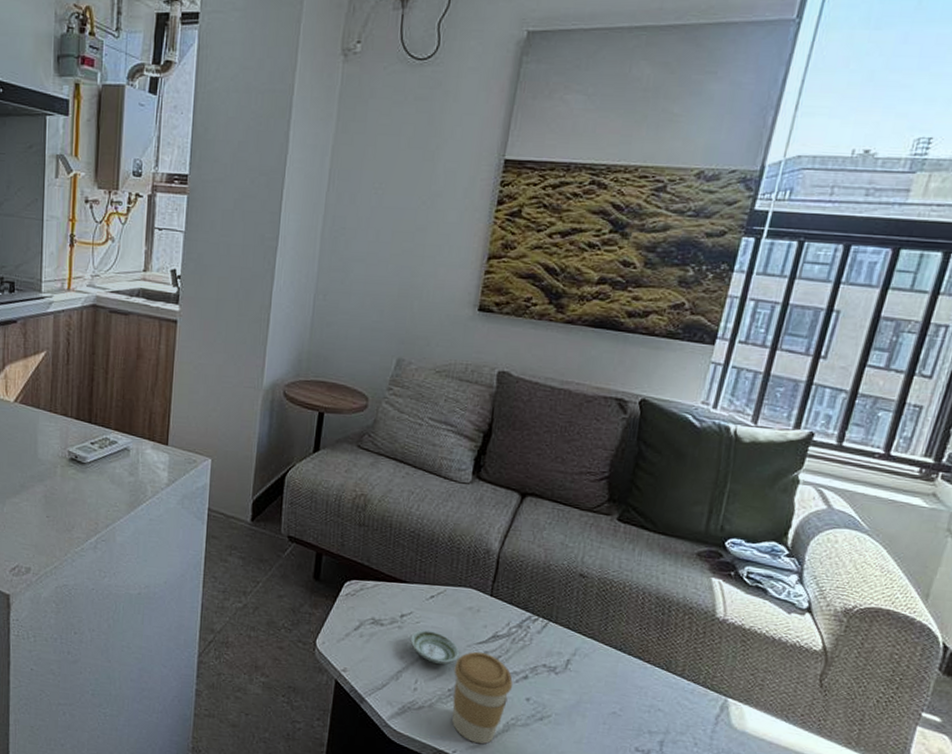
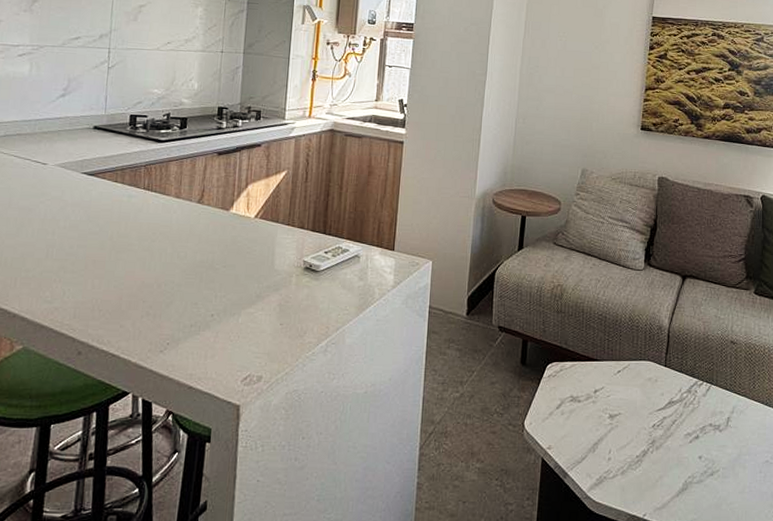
saucer: present [410,629,460,665] -> none [603,402,644,433]
coffee cup: present [452,651,513,744] -> none [640,418,687,505]

